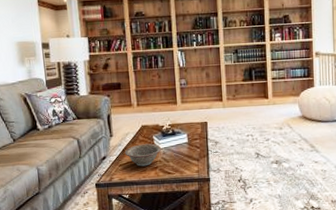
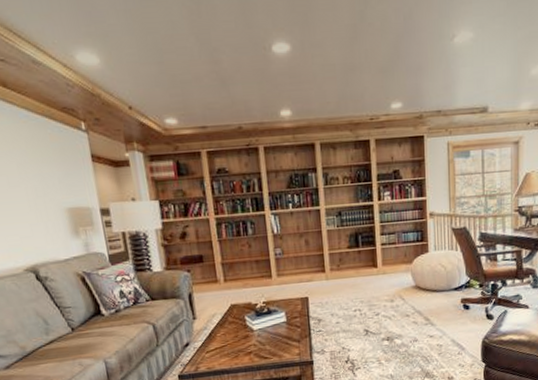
decorative bowl: present [124,143,162,167] -> none [211,325,256,353]

